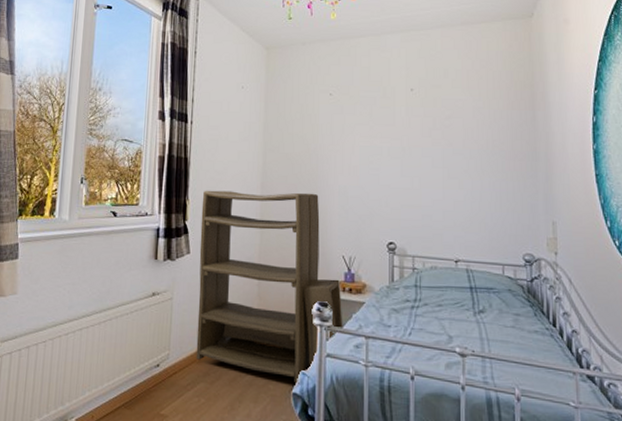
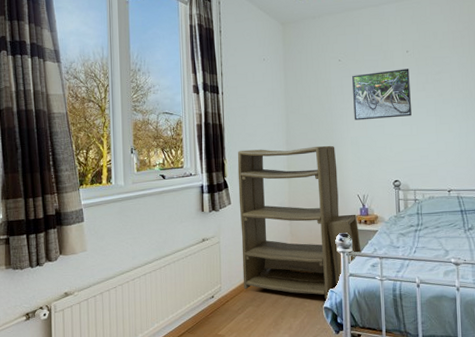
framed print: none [344,109,414,167] -> present [352,68,412,121]

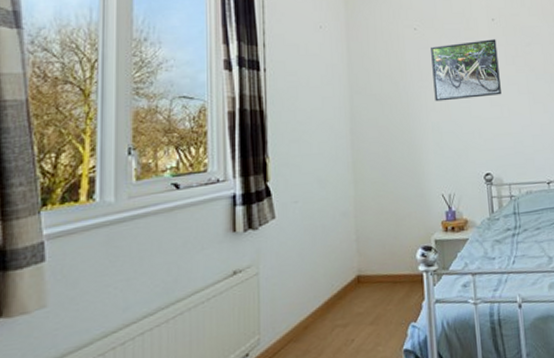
storage cabinet: present [237,145,361,300] -> none [284,133,449,339]

